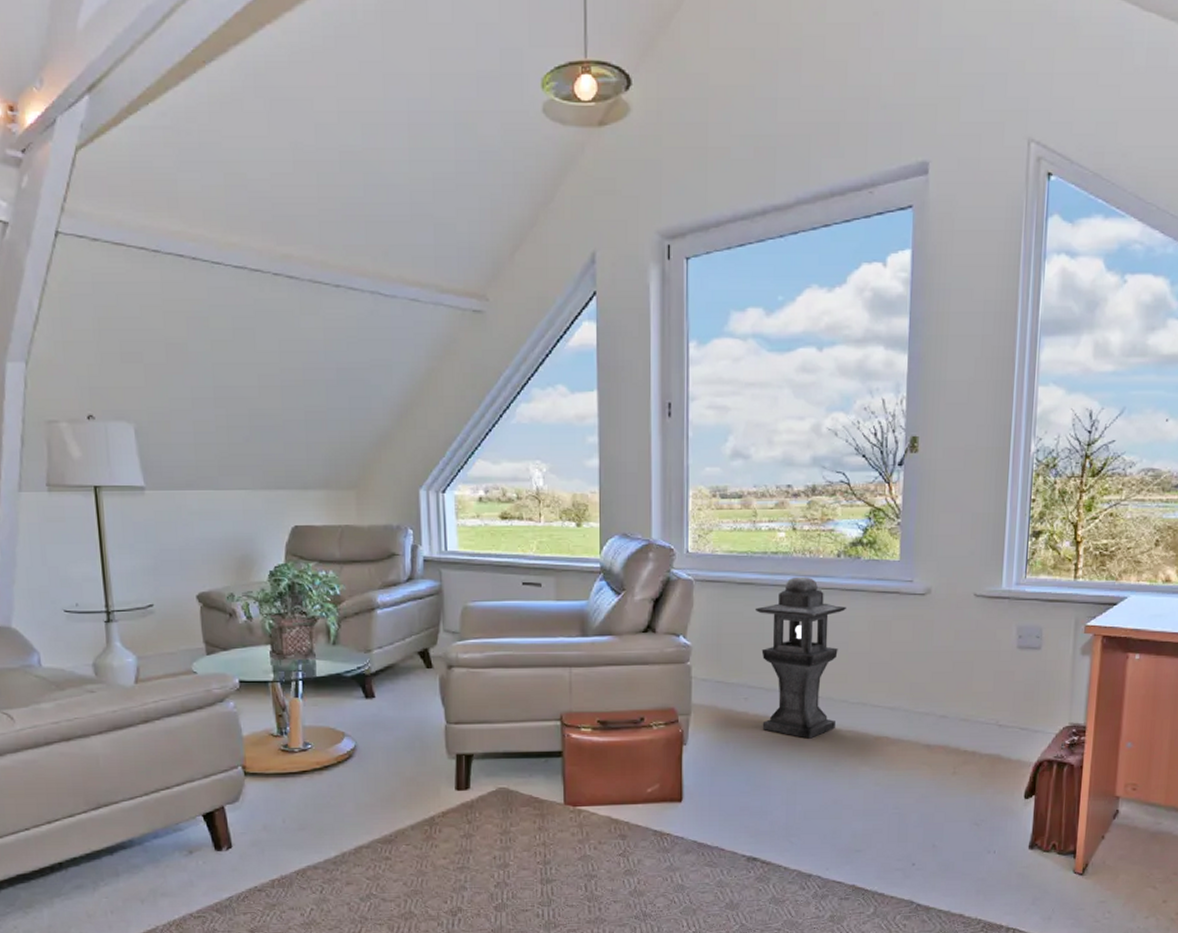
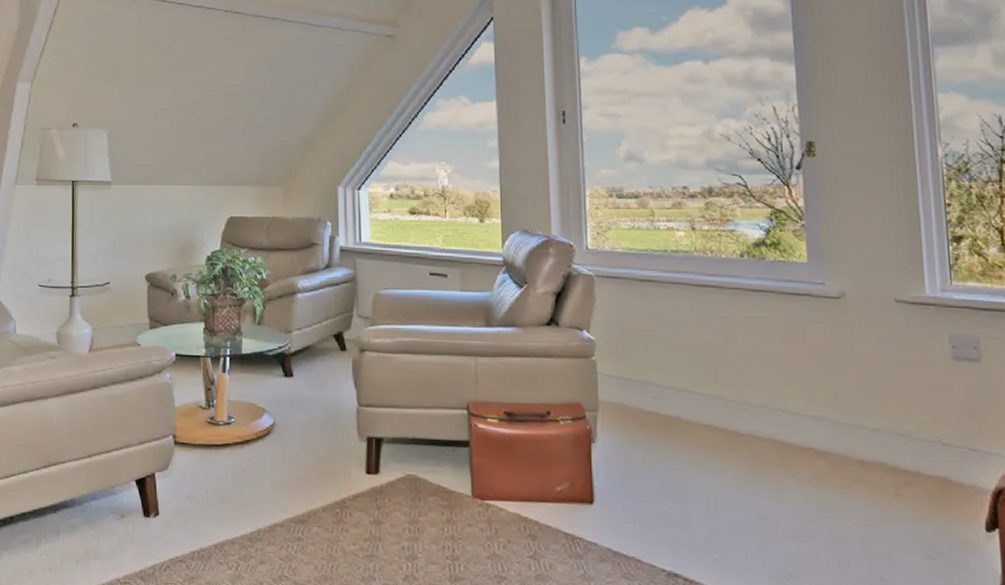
lantern: present [754,576,846,739] -> none [658,275,755,445]

